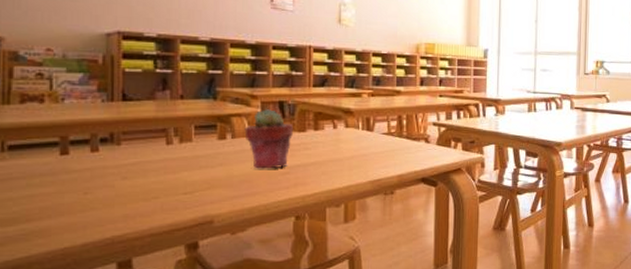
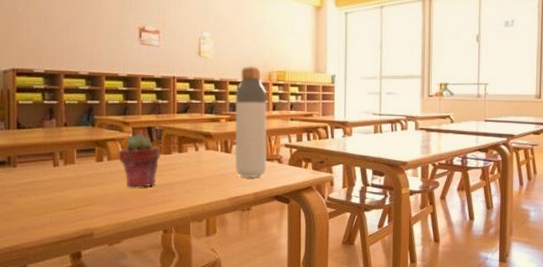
bottle: none [378,36,414,160] -> present [235,66,268,179]

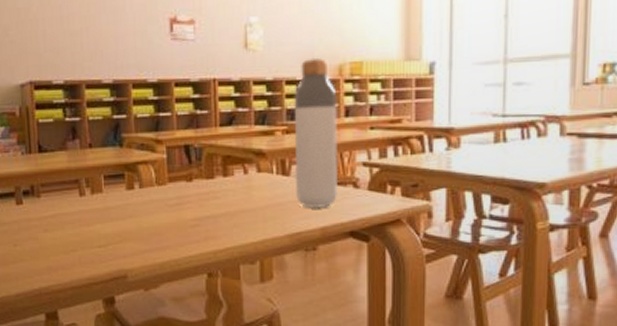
potted succulent: present [118,134,161,188] -> none [151,155,202,221]

